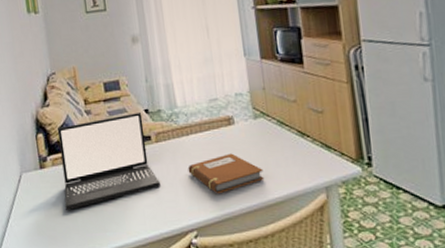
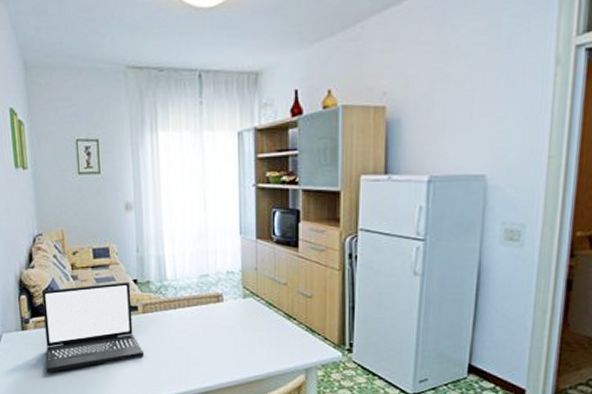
notebook: present [188,153,264,194] -> none [172,330,247,368]

